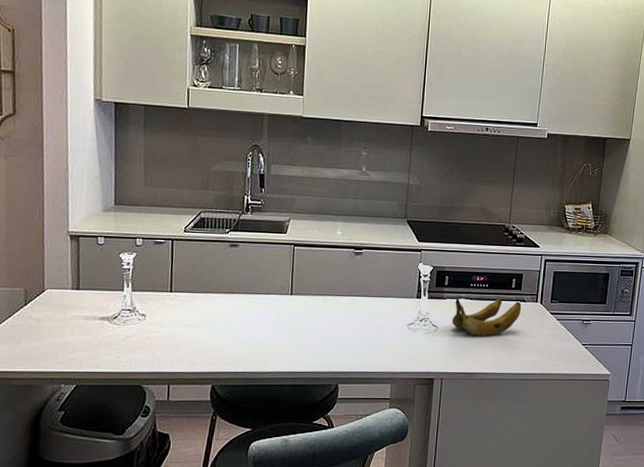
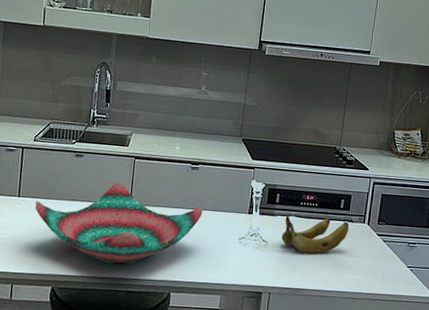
decorative bowl: none [189,272,369,358] -> present [35,182,203,264]

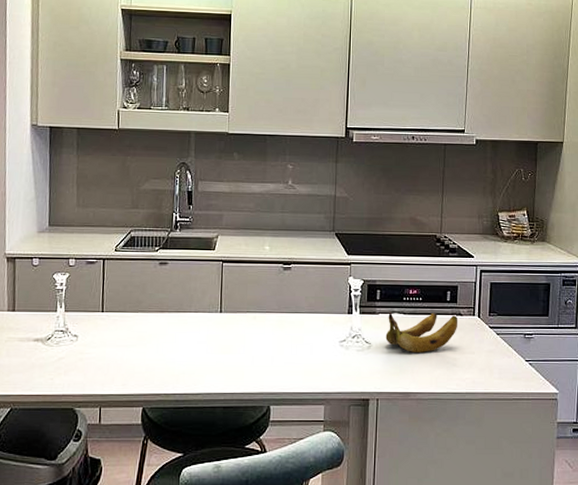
decorative bowl: present [35,182,203,264] -> none [120,289,299,378]

